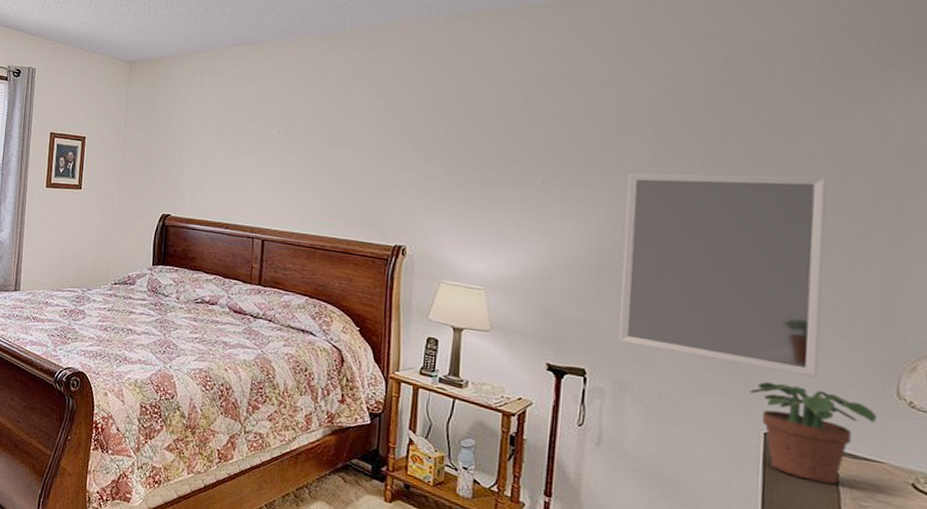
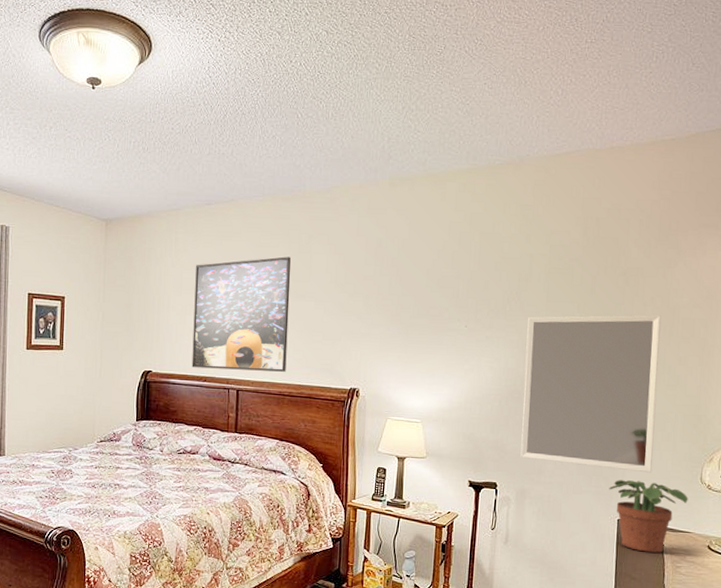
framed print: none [213,99,327,223] -> present [191,256,291,372]

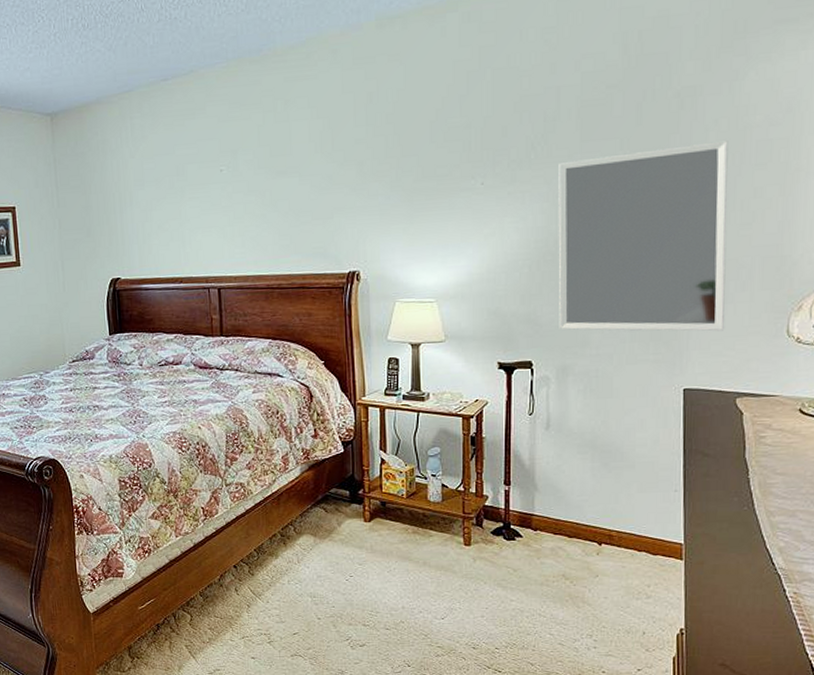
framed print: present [191,256,291,372] -> none [158,128,272,269]
potted plant: present [609,480,688,553] -> none [671,341,772,424]

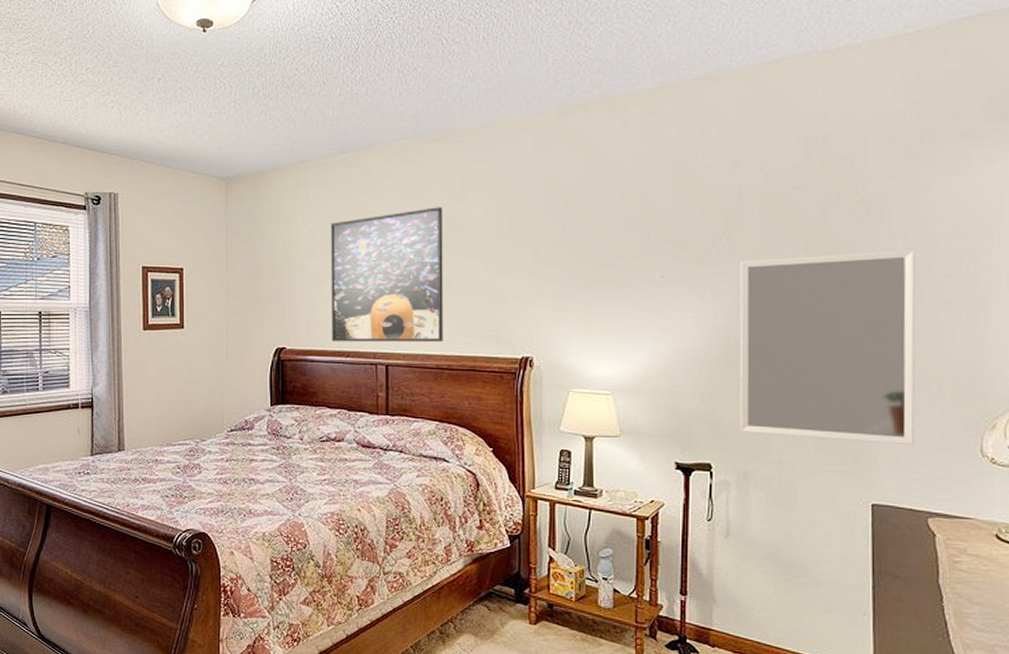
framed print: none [158,128,272,269] -> present [331,207,443,342]

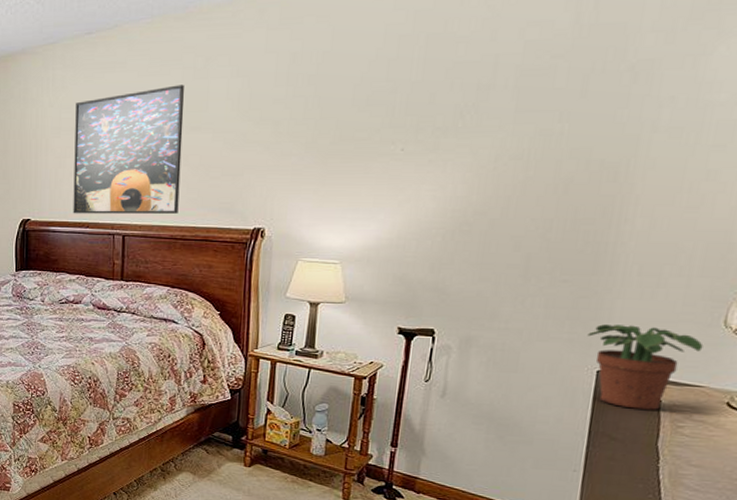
home mirror: present [739,250,916,446] -> none [467,119,684,316]
potted plant: none [858,455,966,545] -> present [587,324,704,410]

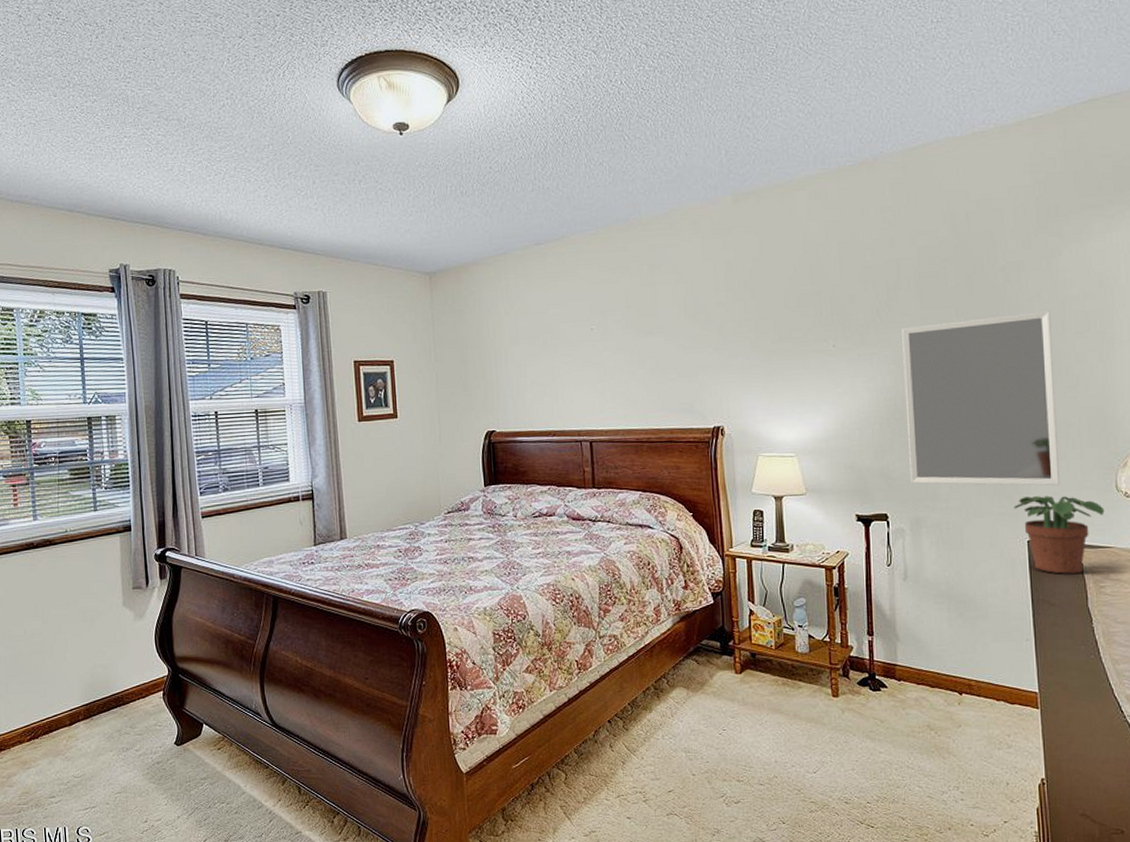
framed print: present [73,84,185,214] -> none [531,291,641,423]
home mirror: none [467,119,684,316] -> present [902,311,1061,486]

